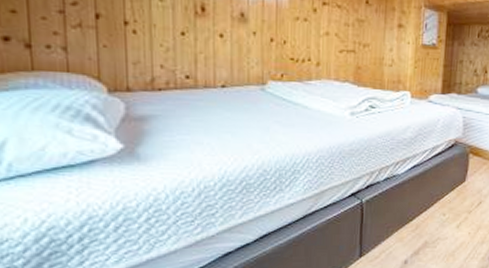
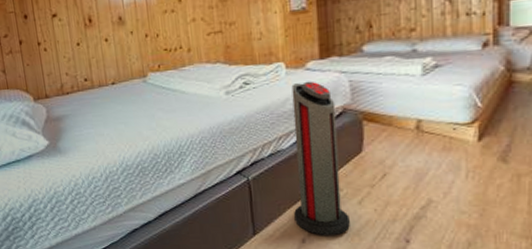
air purifier: none [400,112,449,256] -> present [291,81,350,235]

